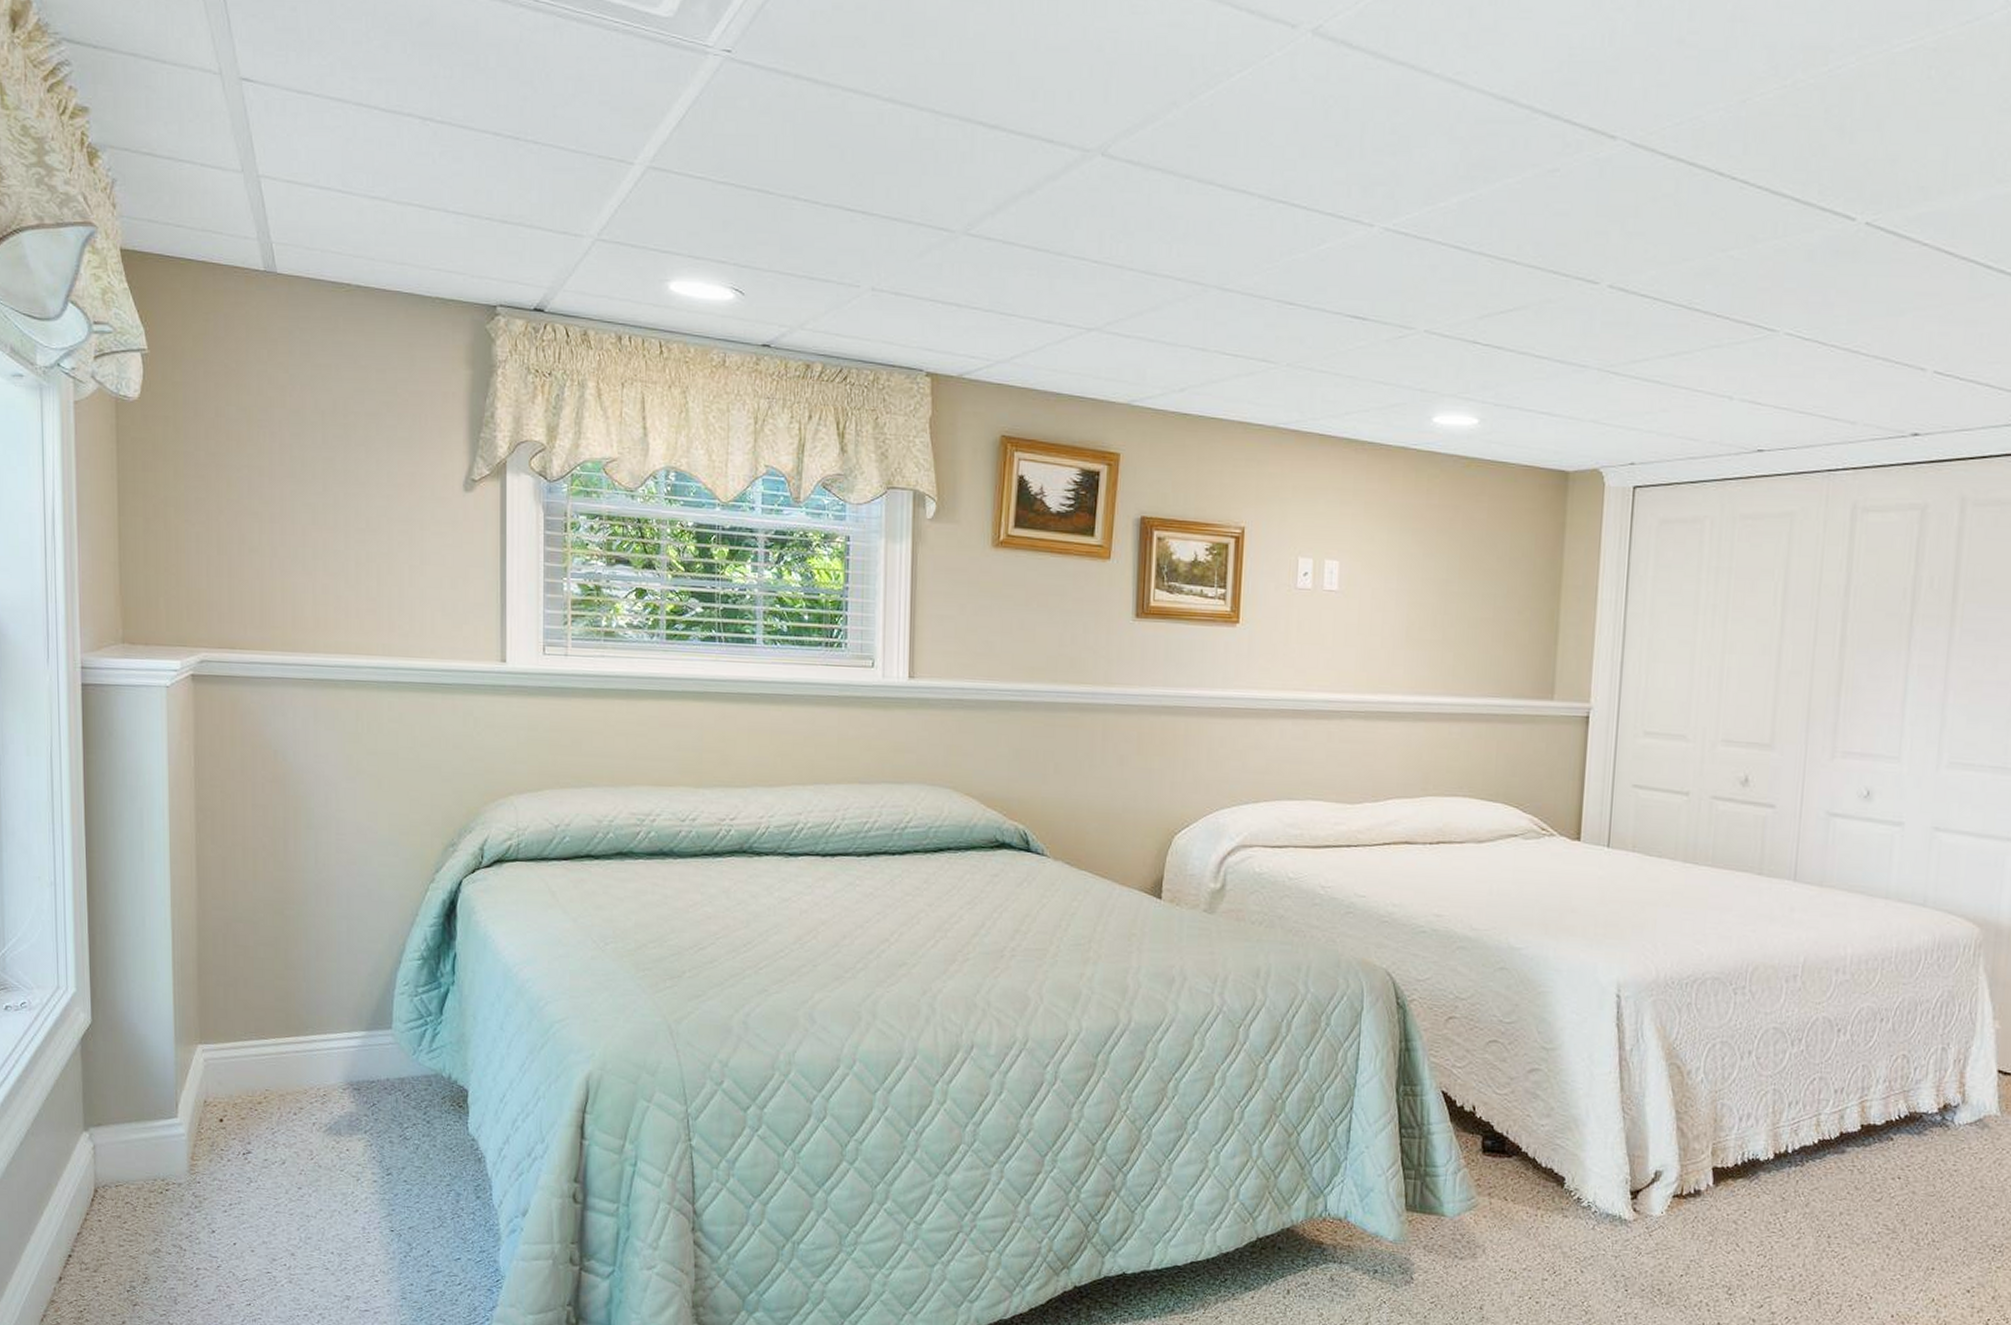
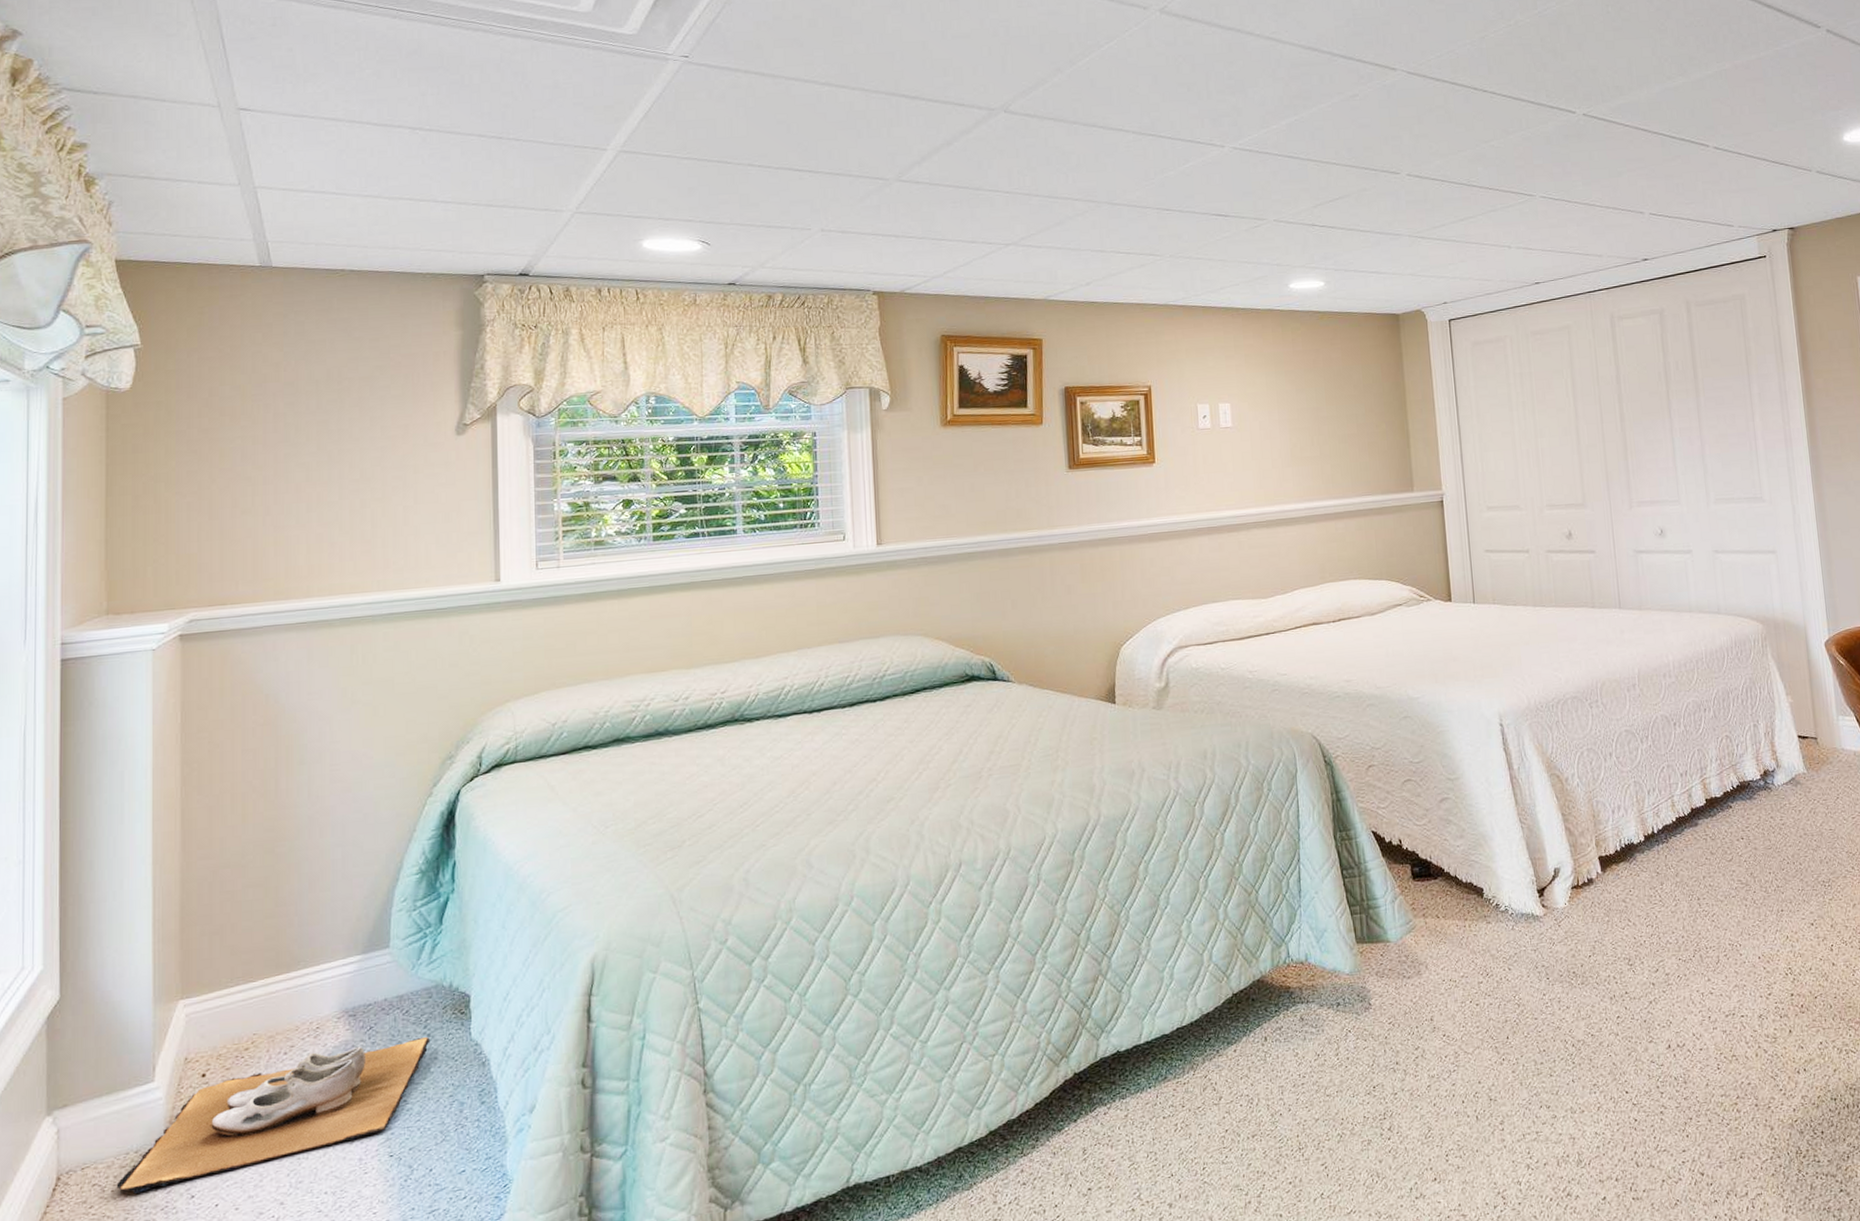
shoe: none [146,1118,430,1219] -> present [116,1036,431,1194]

